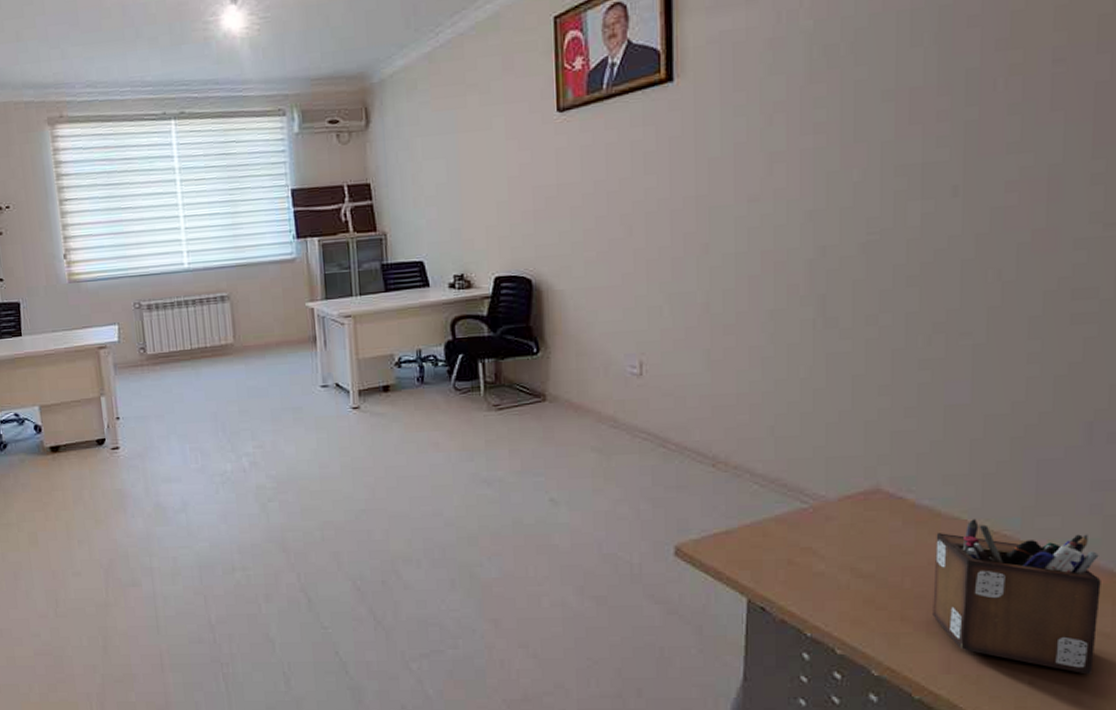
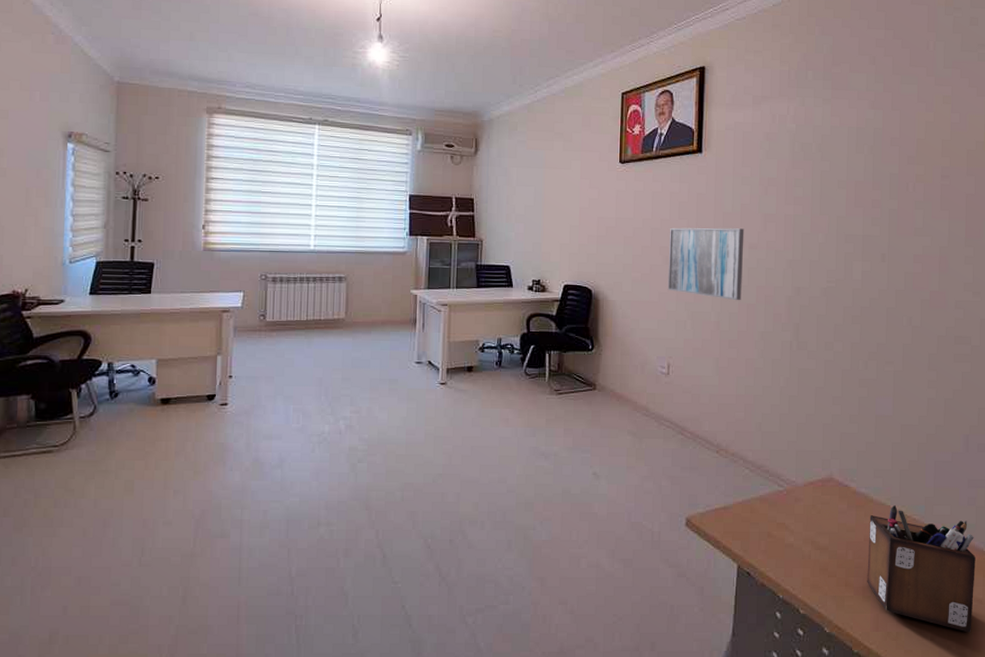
wall art: none [633,176,741,274] -> present [667,227,745,301]

